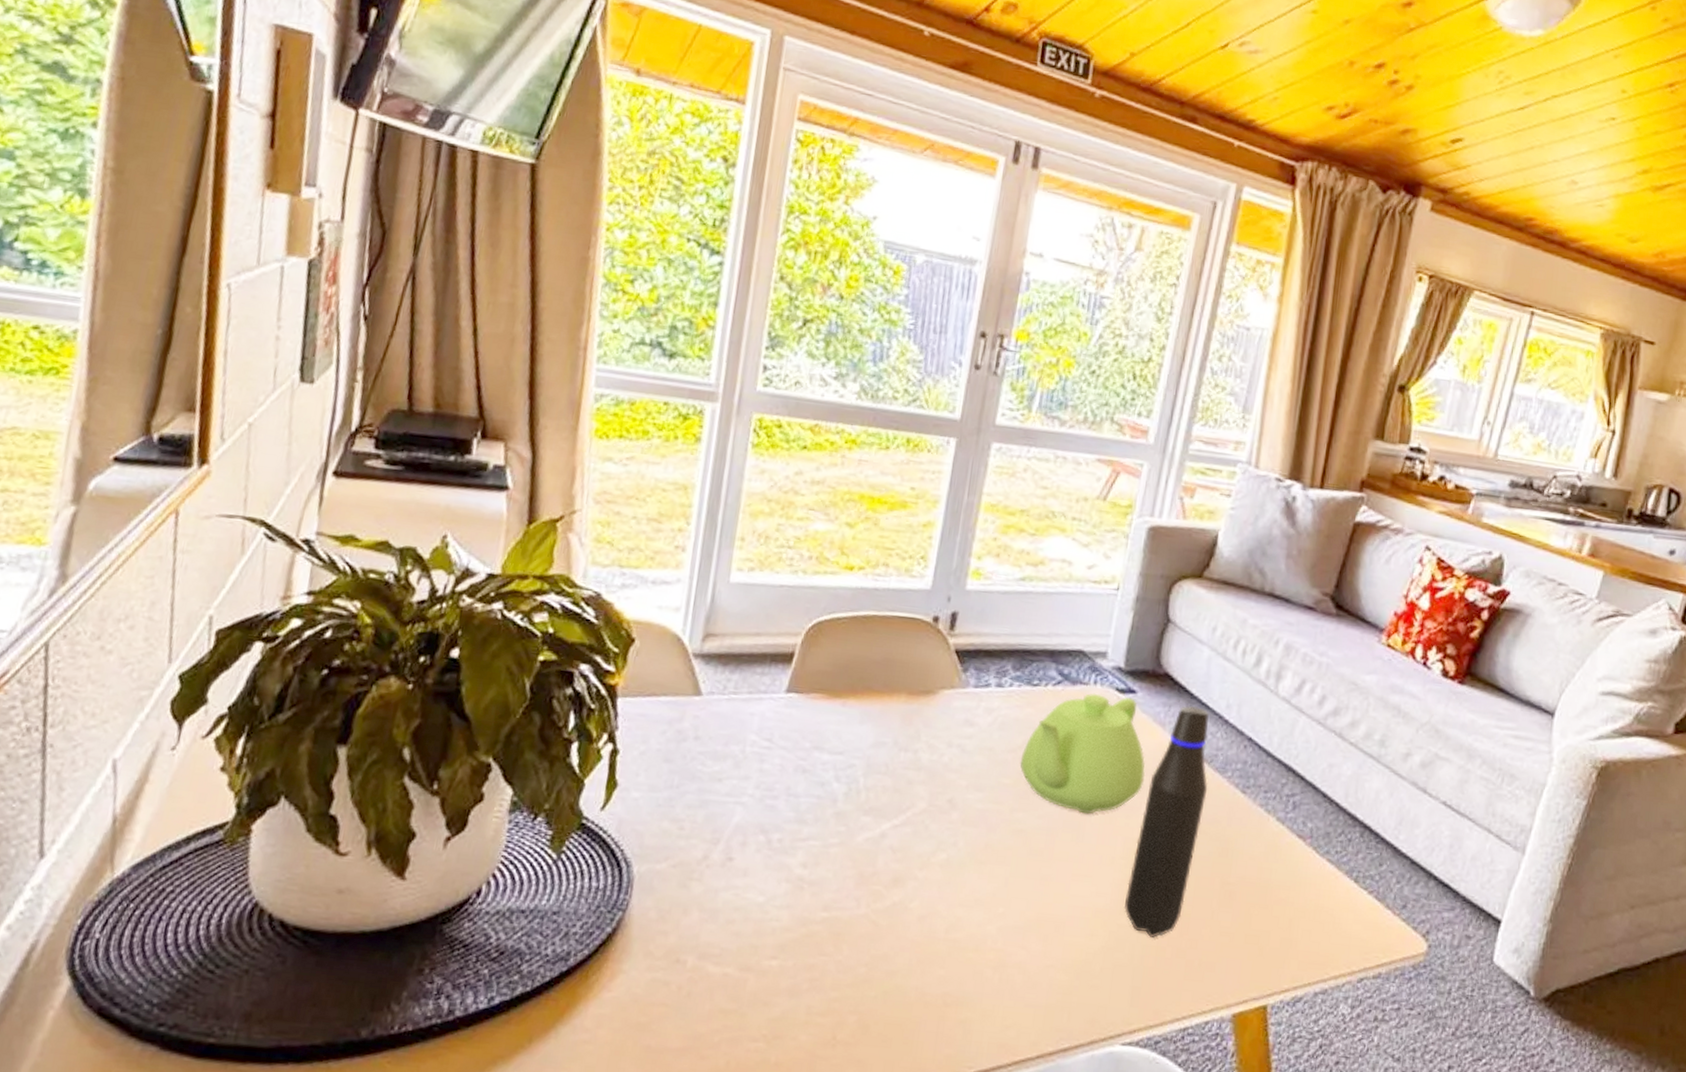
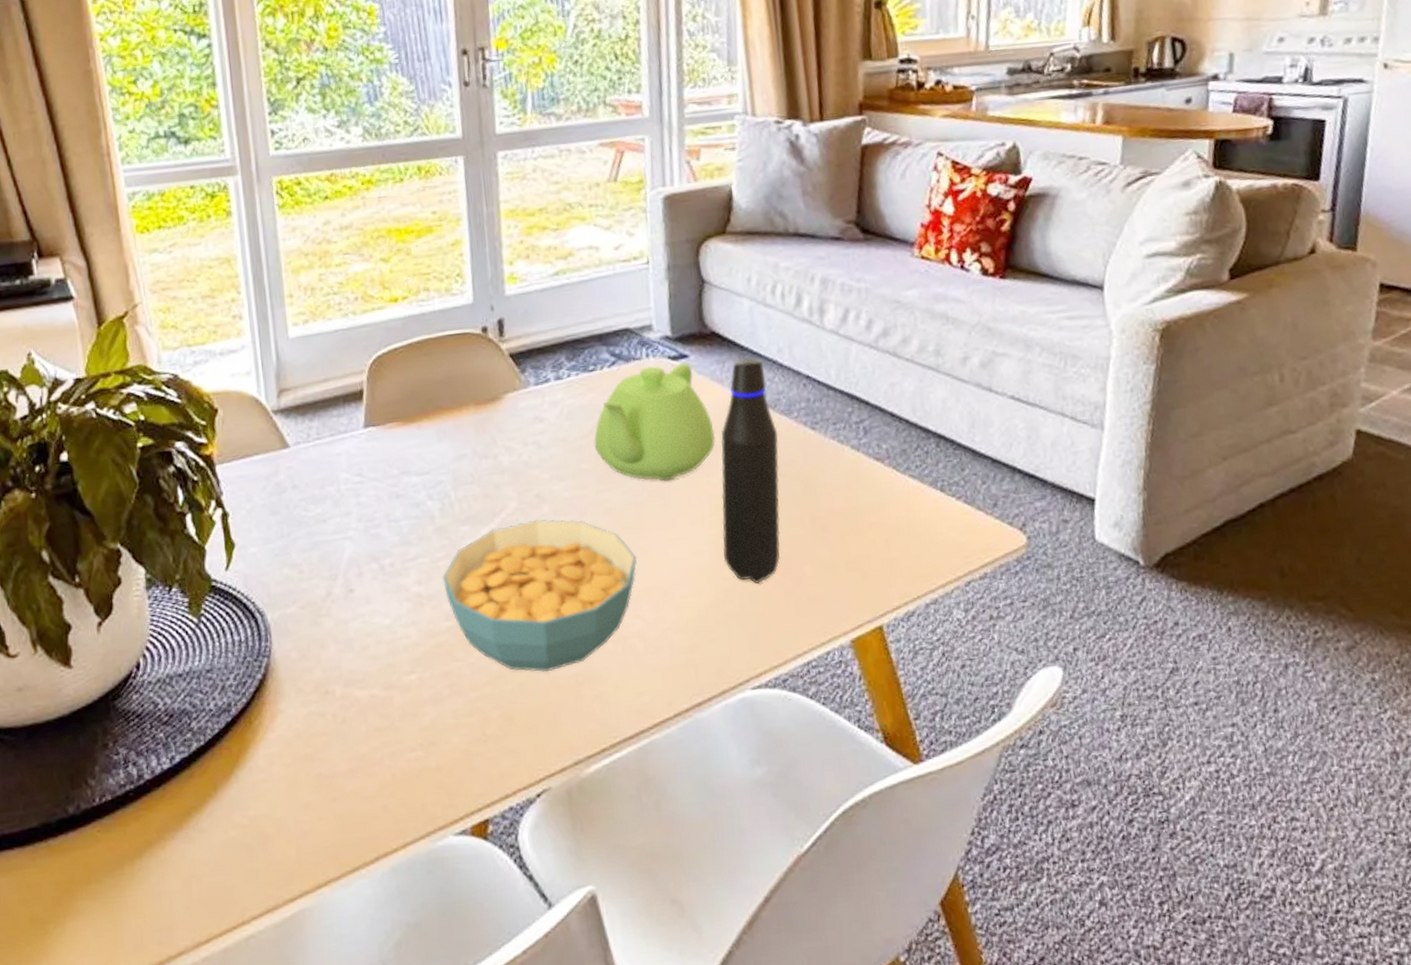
cereal bowl: none [829,825,1037,986] -> present [442,519,637,673]

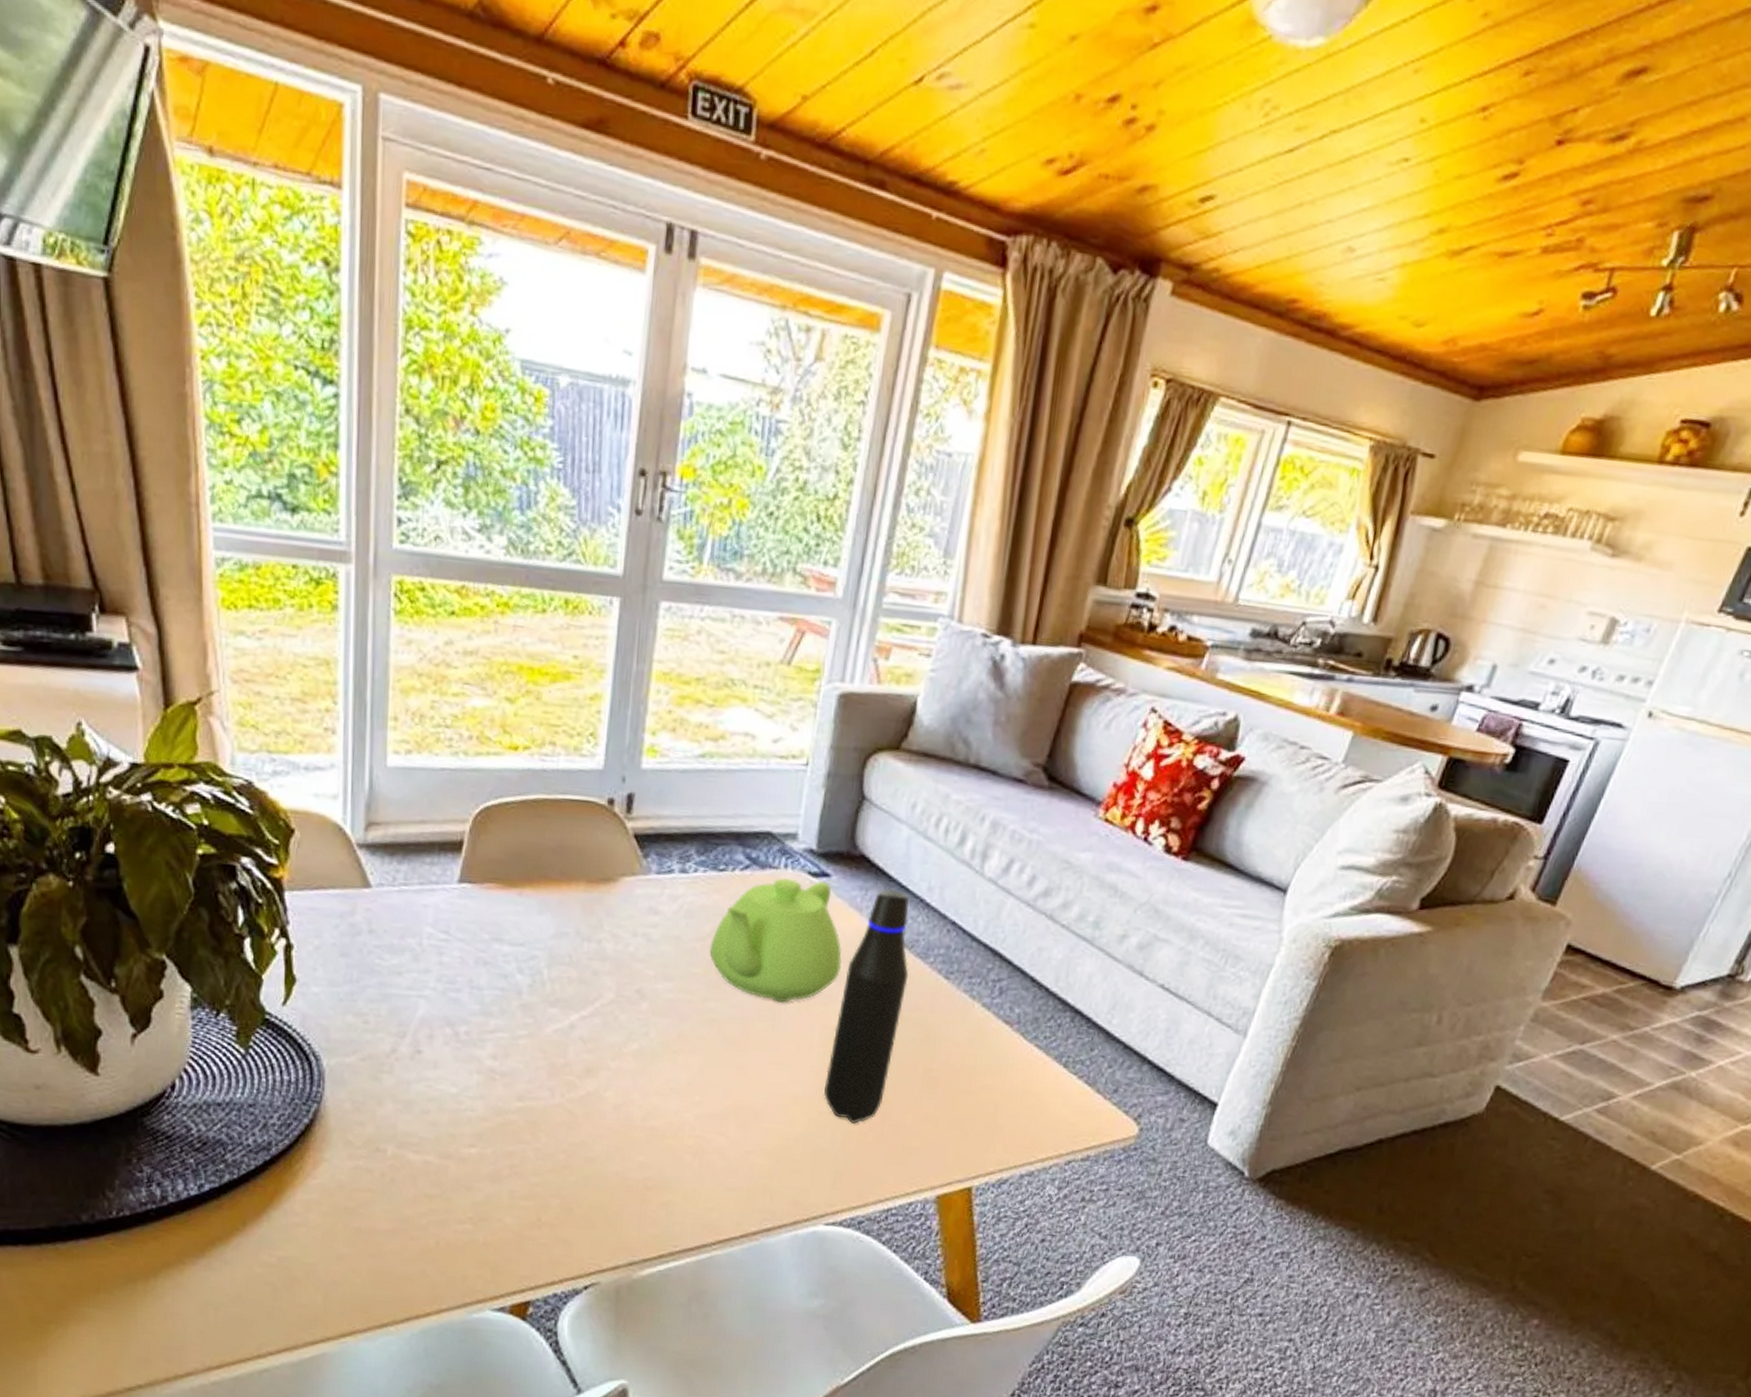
cereal bowl: present [442,519,637,673] -> none [520,1016,733,1171]

